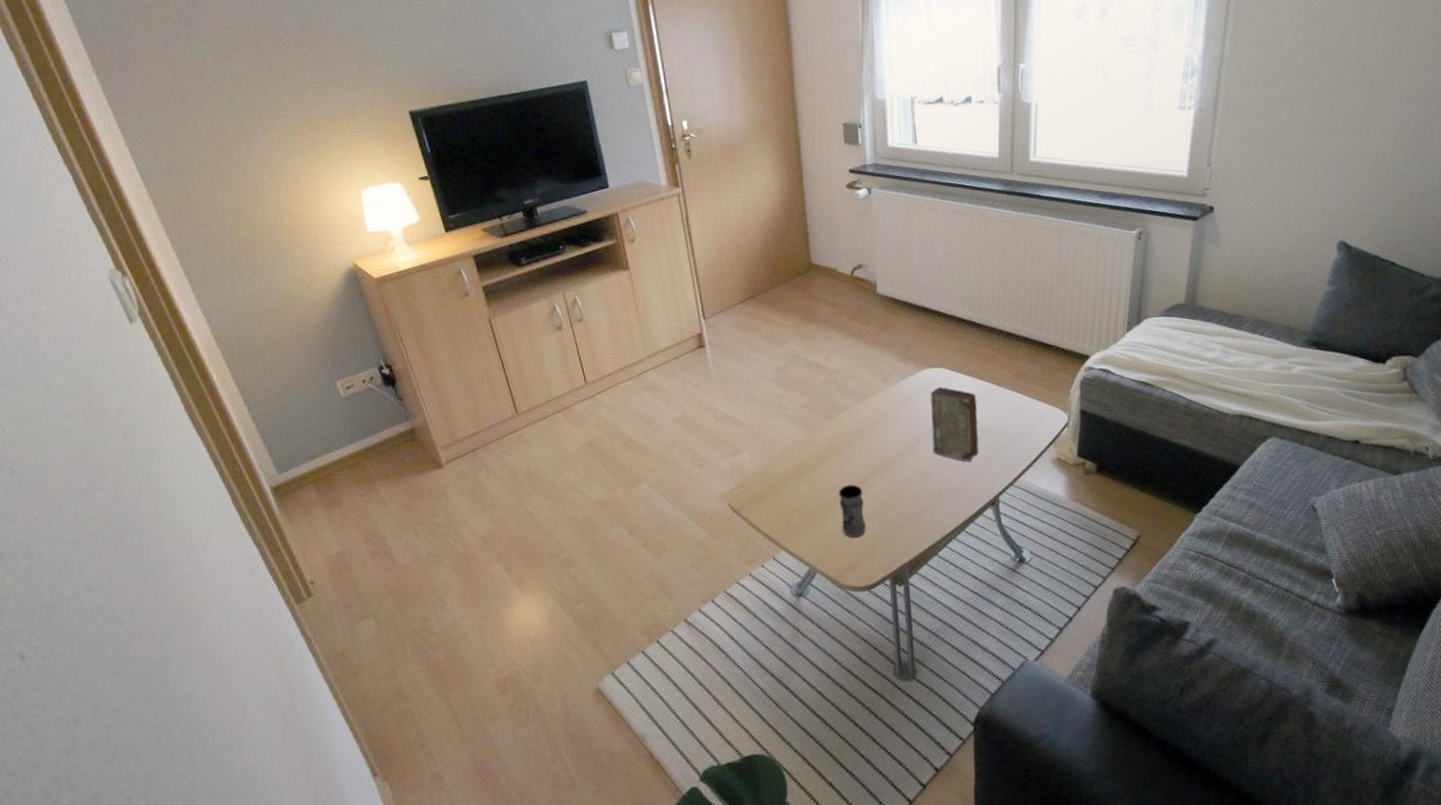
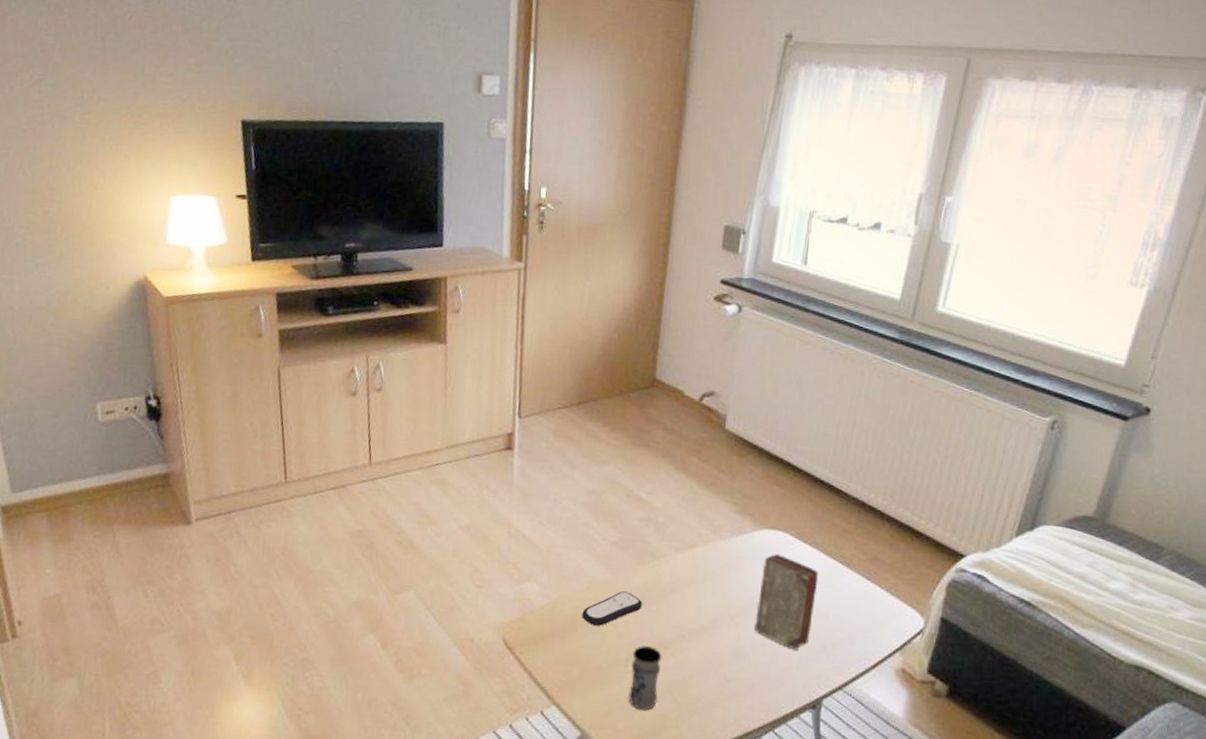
remote control: none [790,444,839,478] -> present [582,591,643,626]

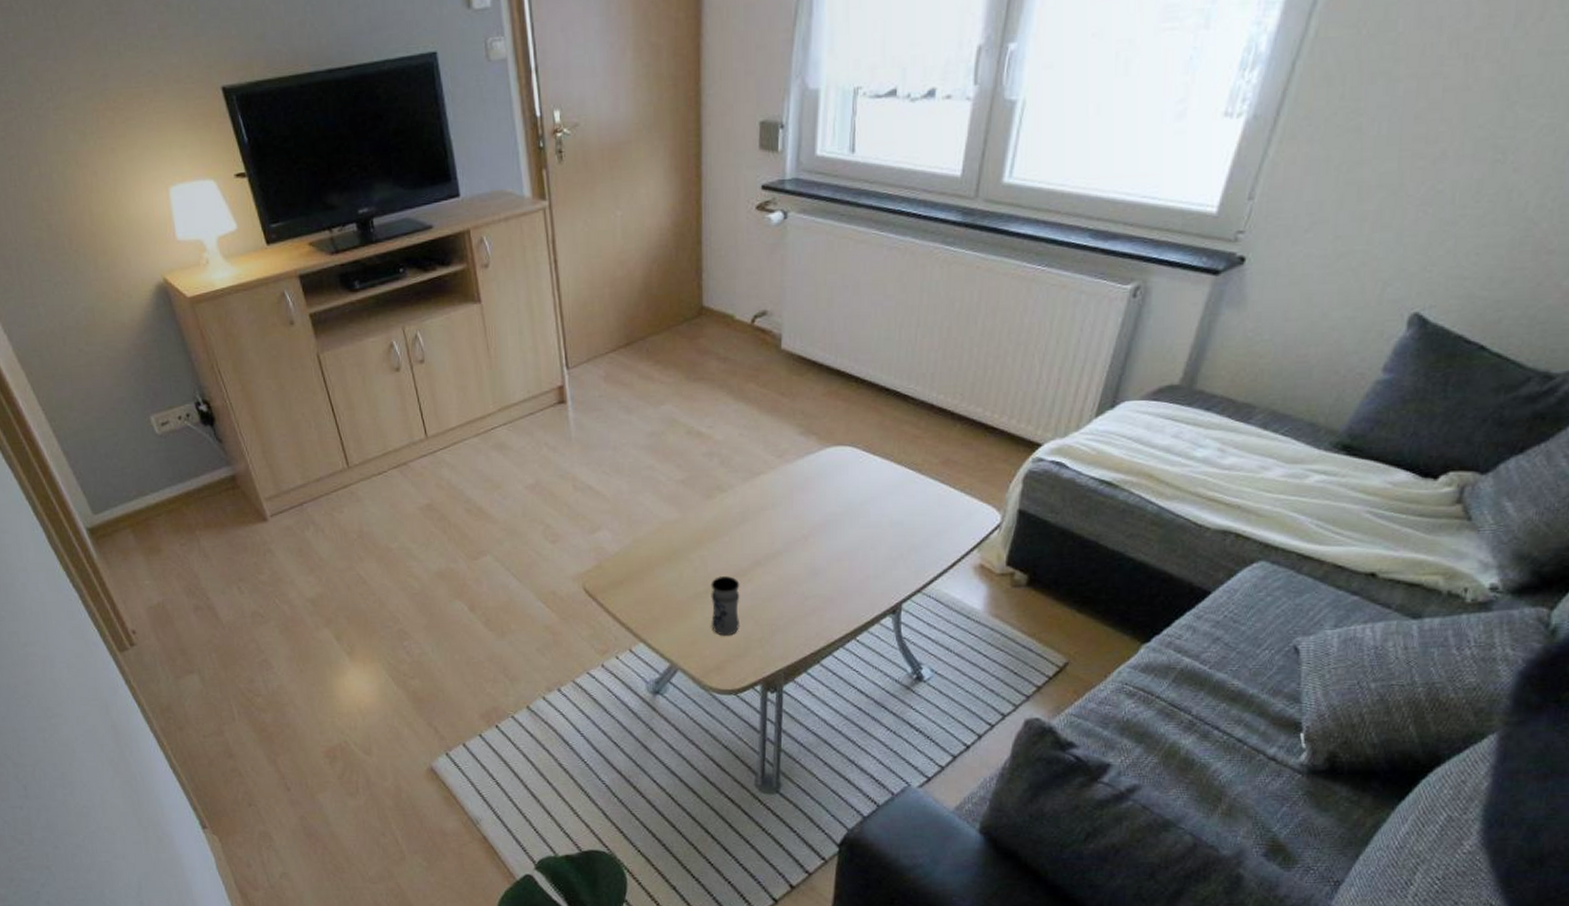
remote control: present [582,591,643,626] -> none [657,527,715,563]
book: present [755,554,819,650] -> none [829,470,890,561]

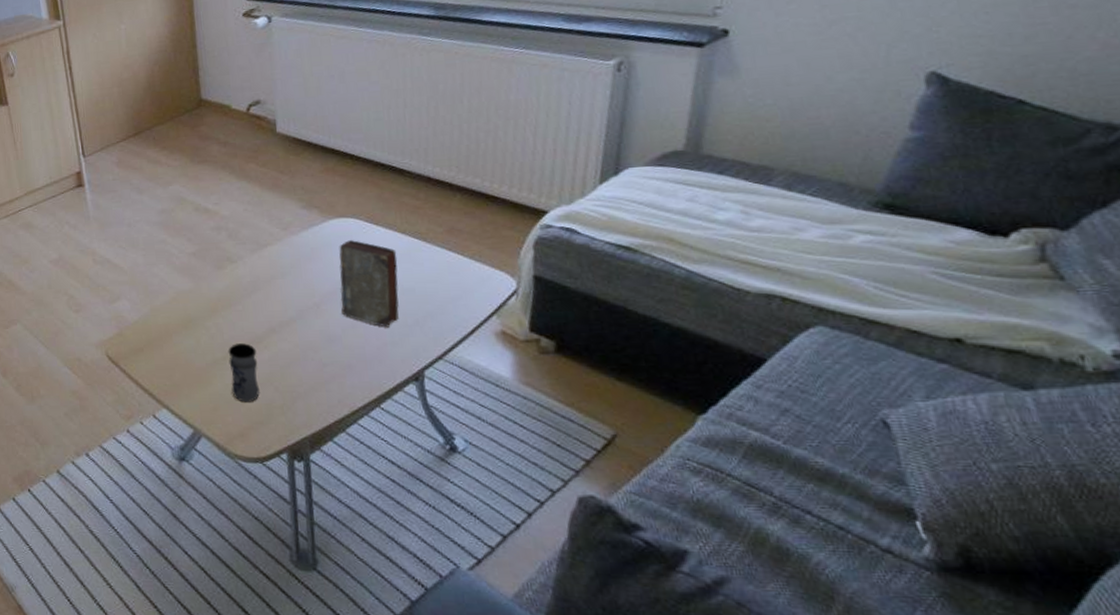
book: none [829,470,890,561] -> present [339,240,399,328]

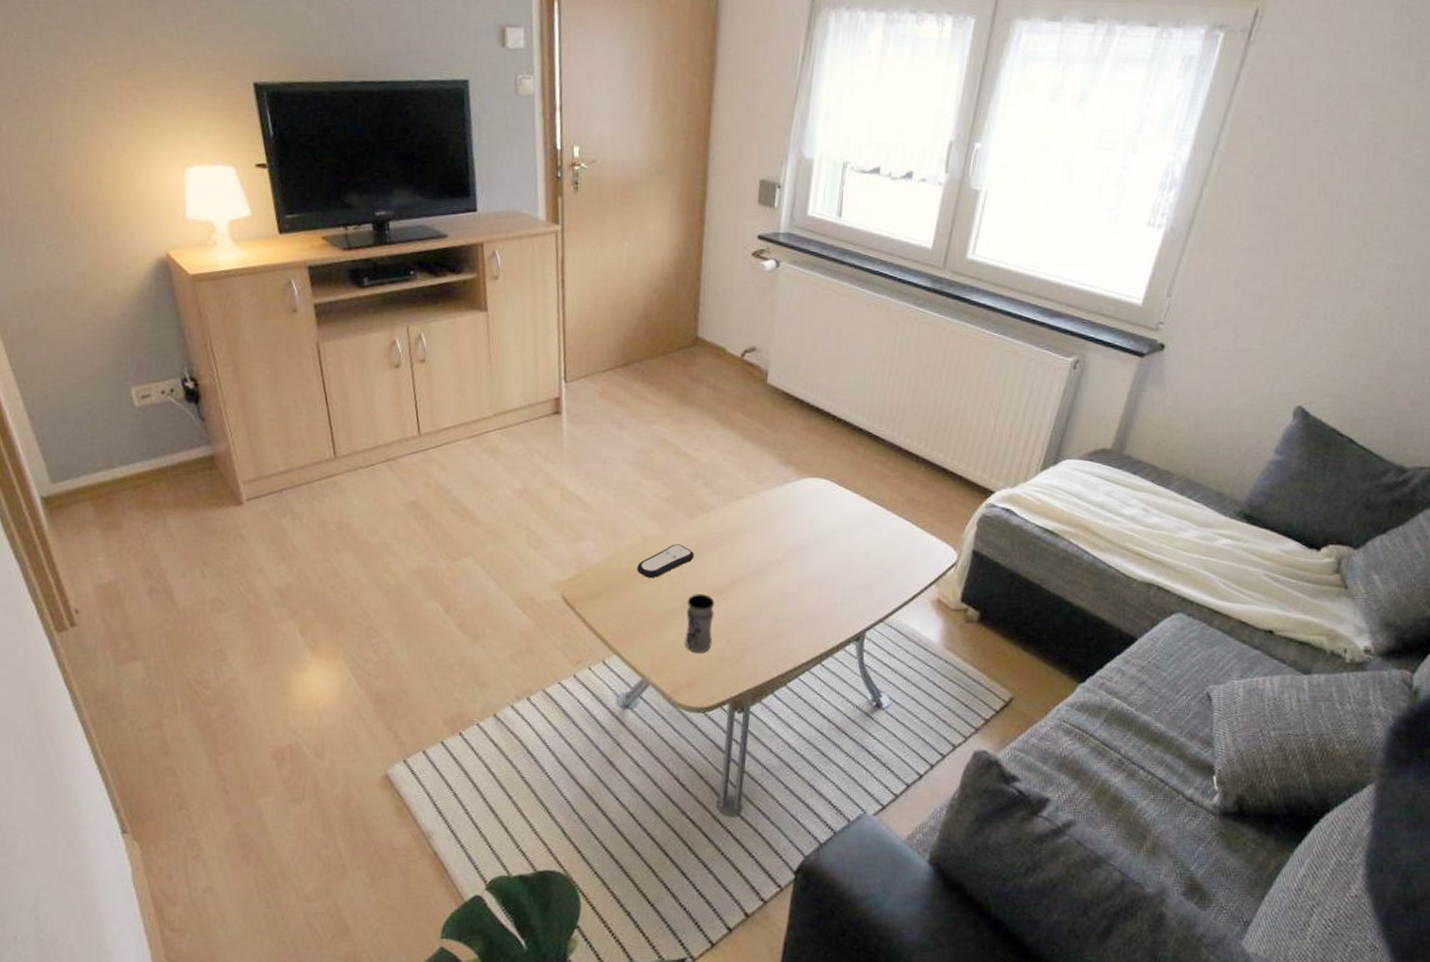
remote control: none [174,296,229,331] -> present [637,544,694,578]
book: present [339,240,399,328] -> none [801,500,860,589]

